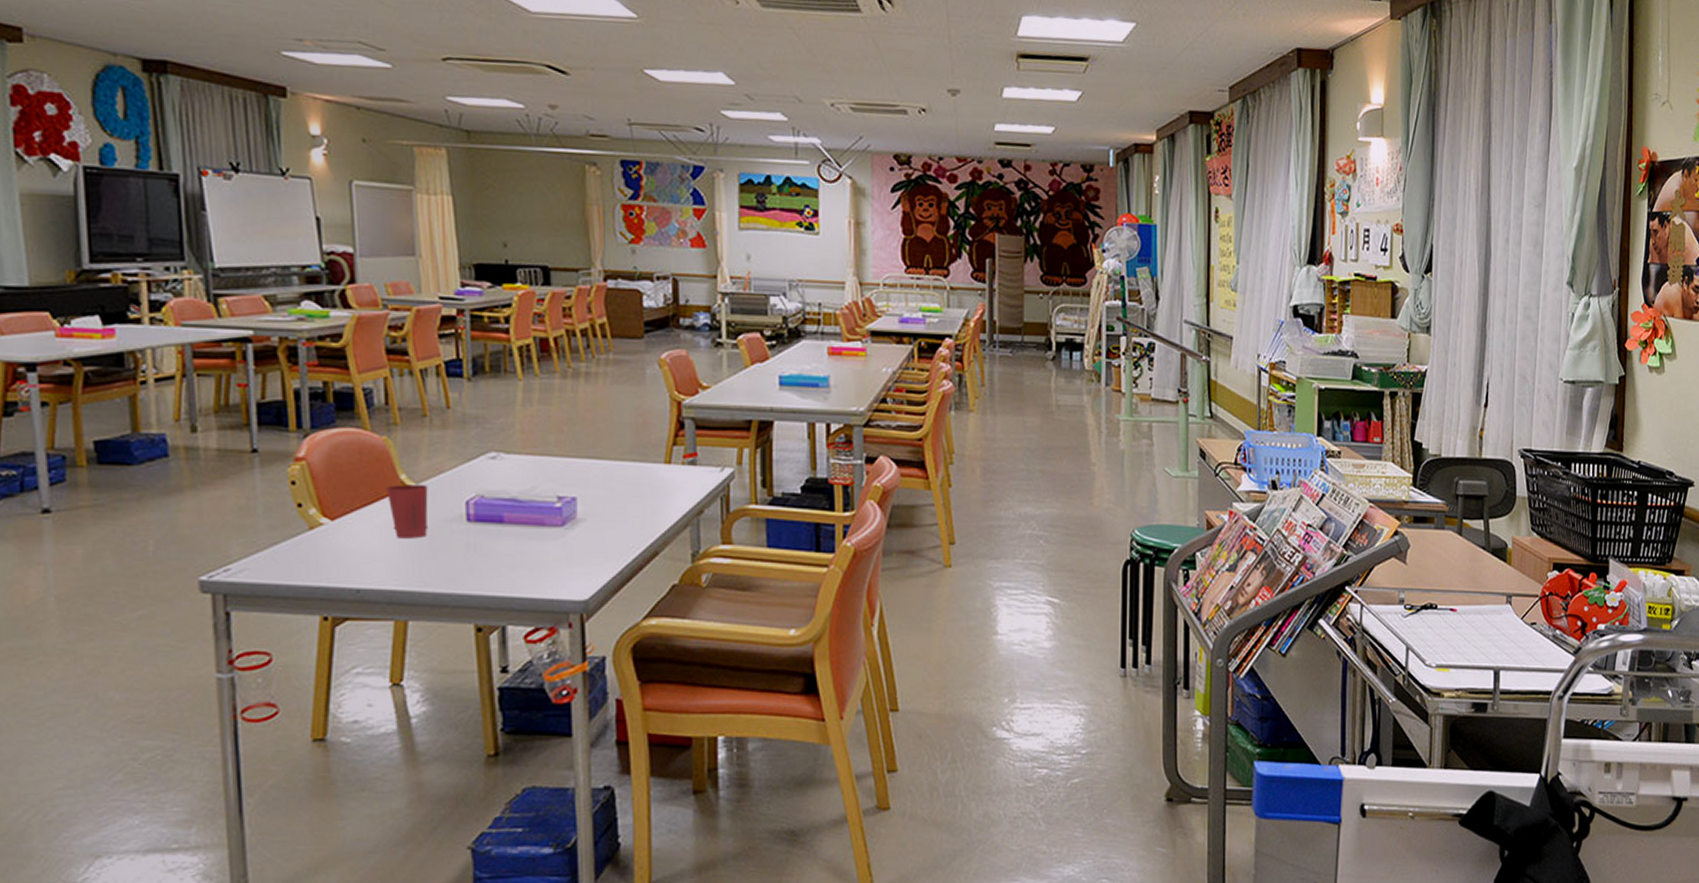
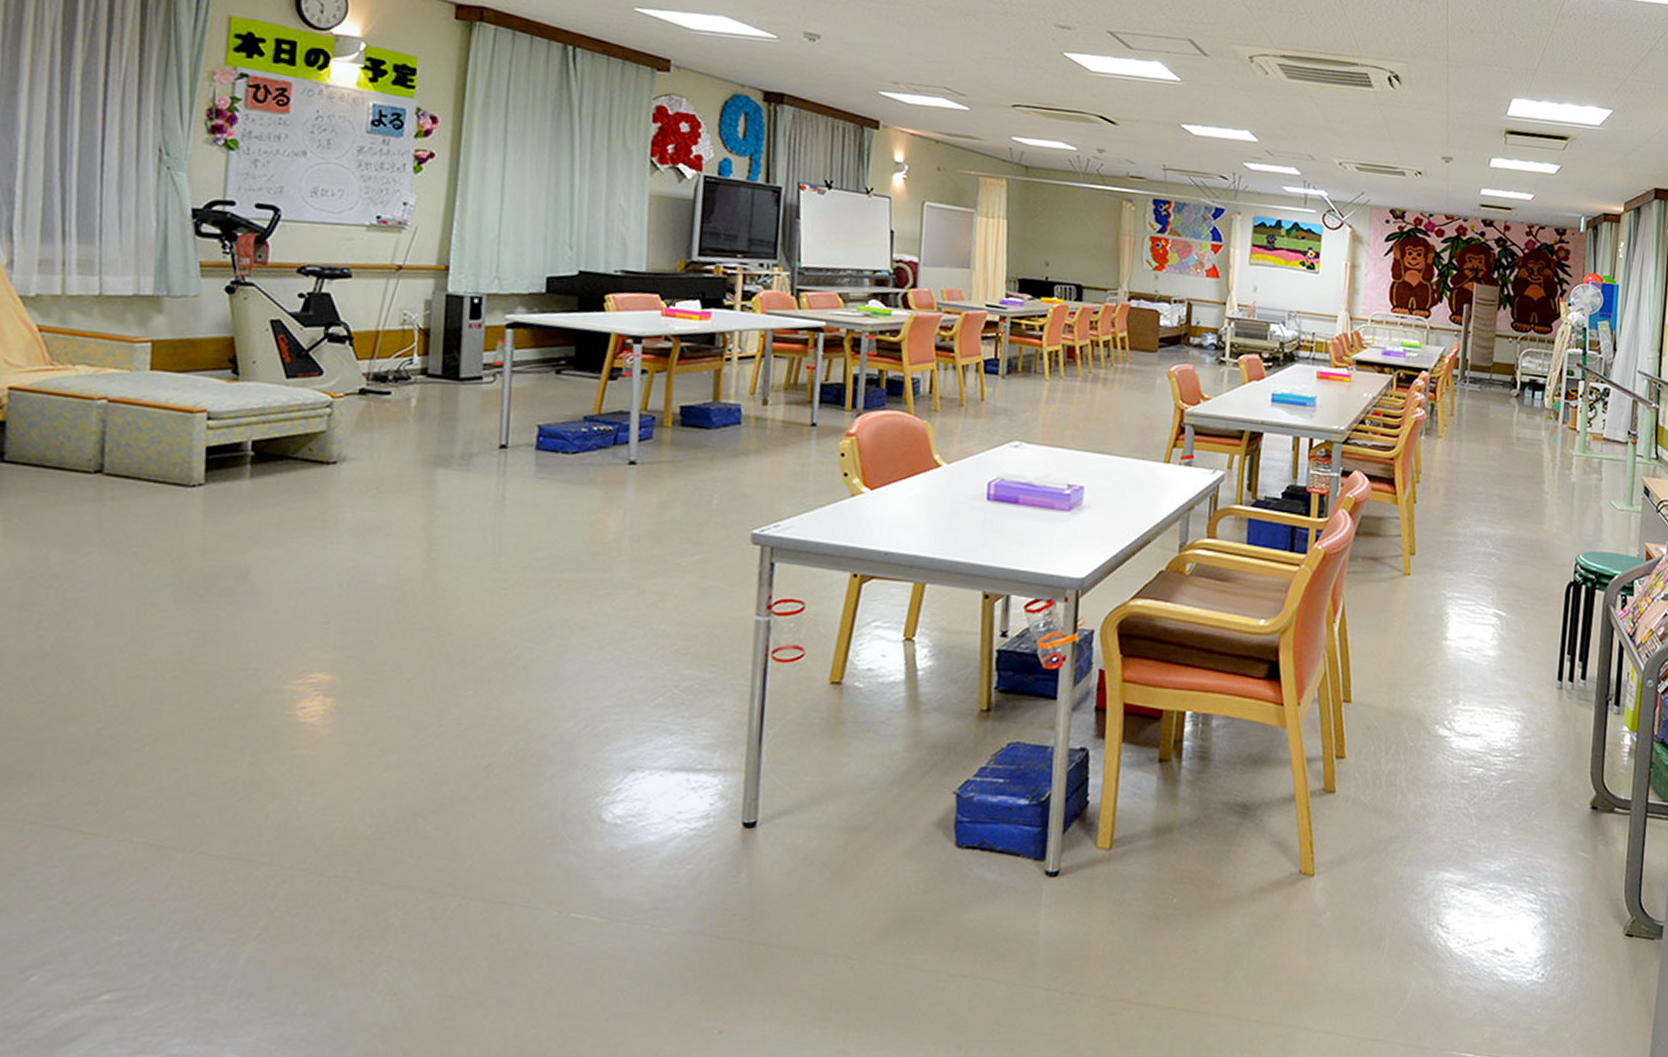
cup: present [387,484,428,539] -> none [921,463,957,512]

